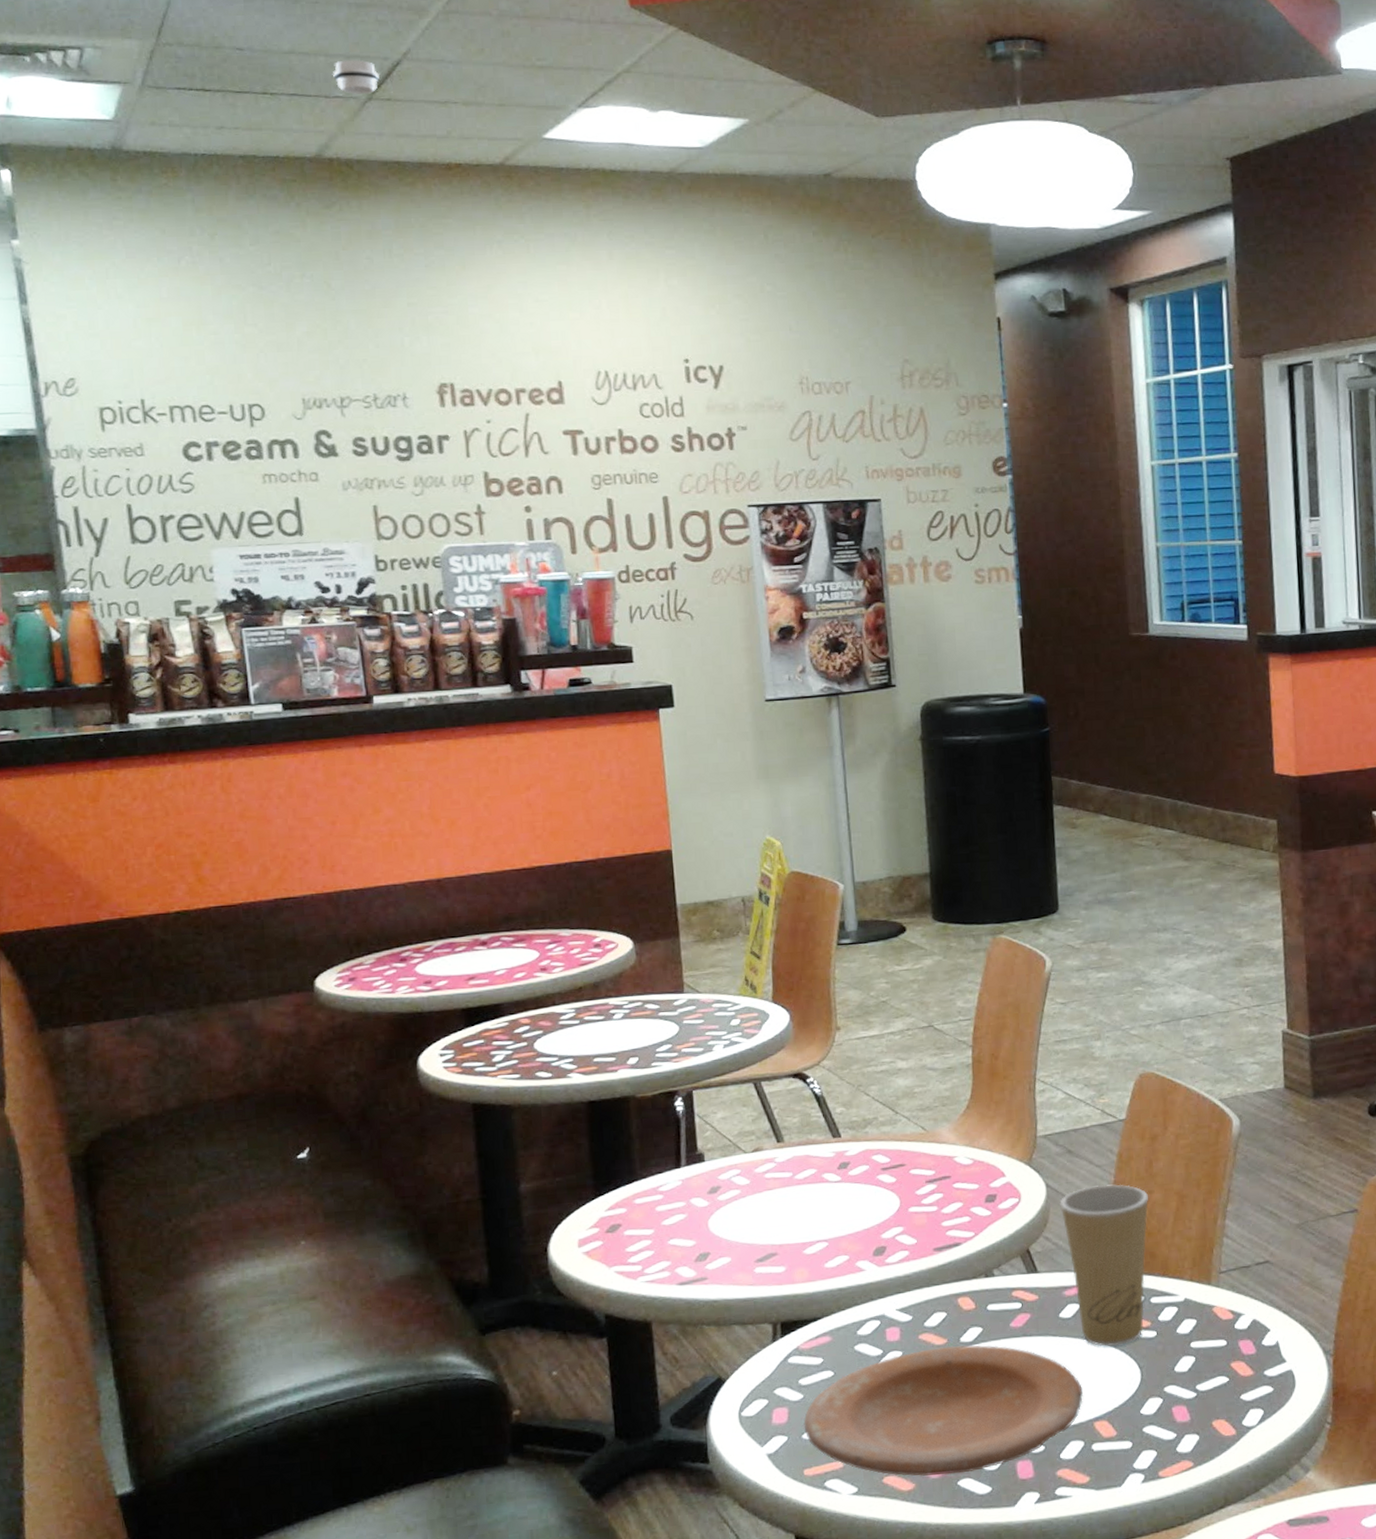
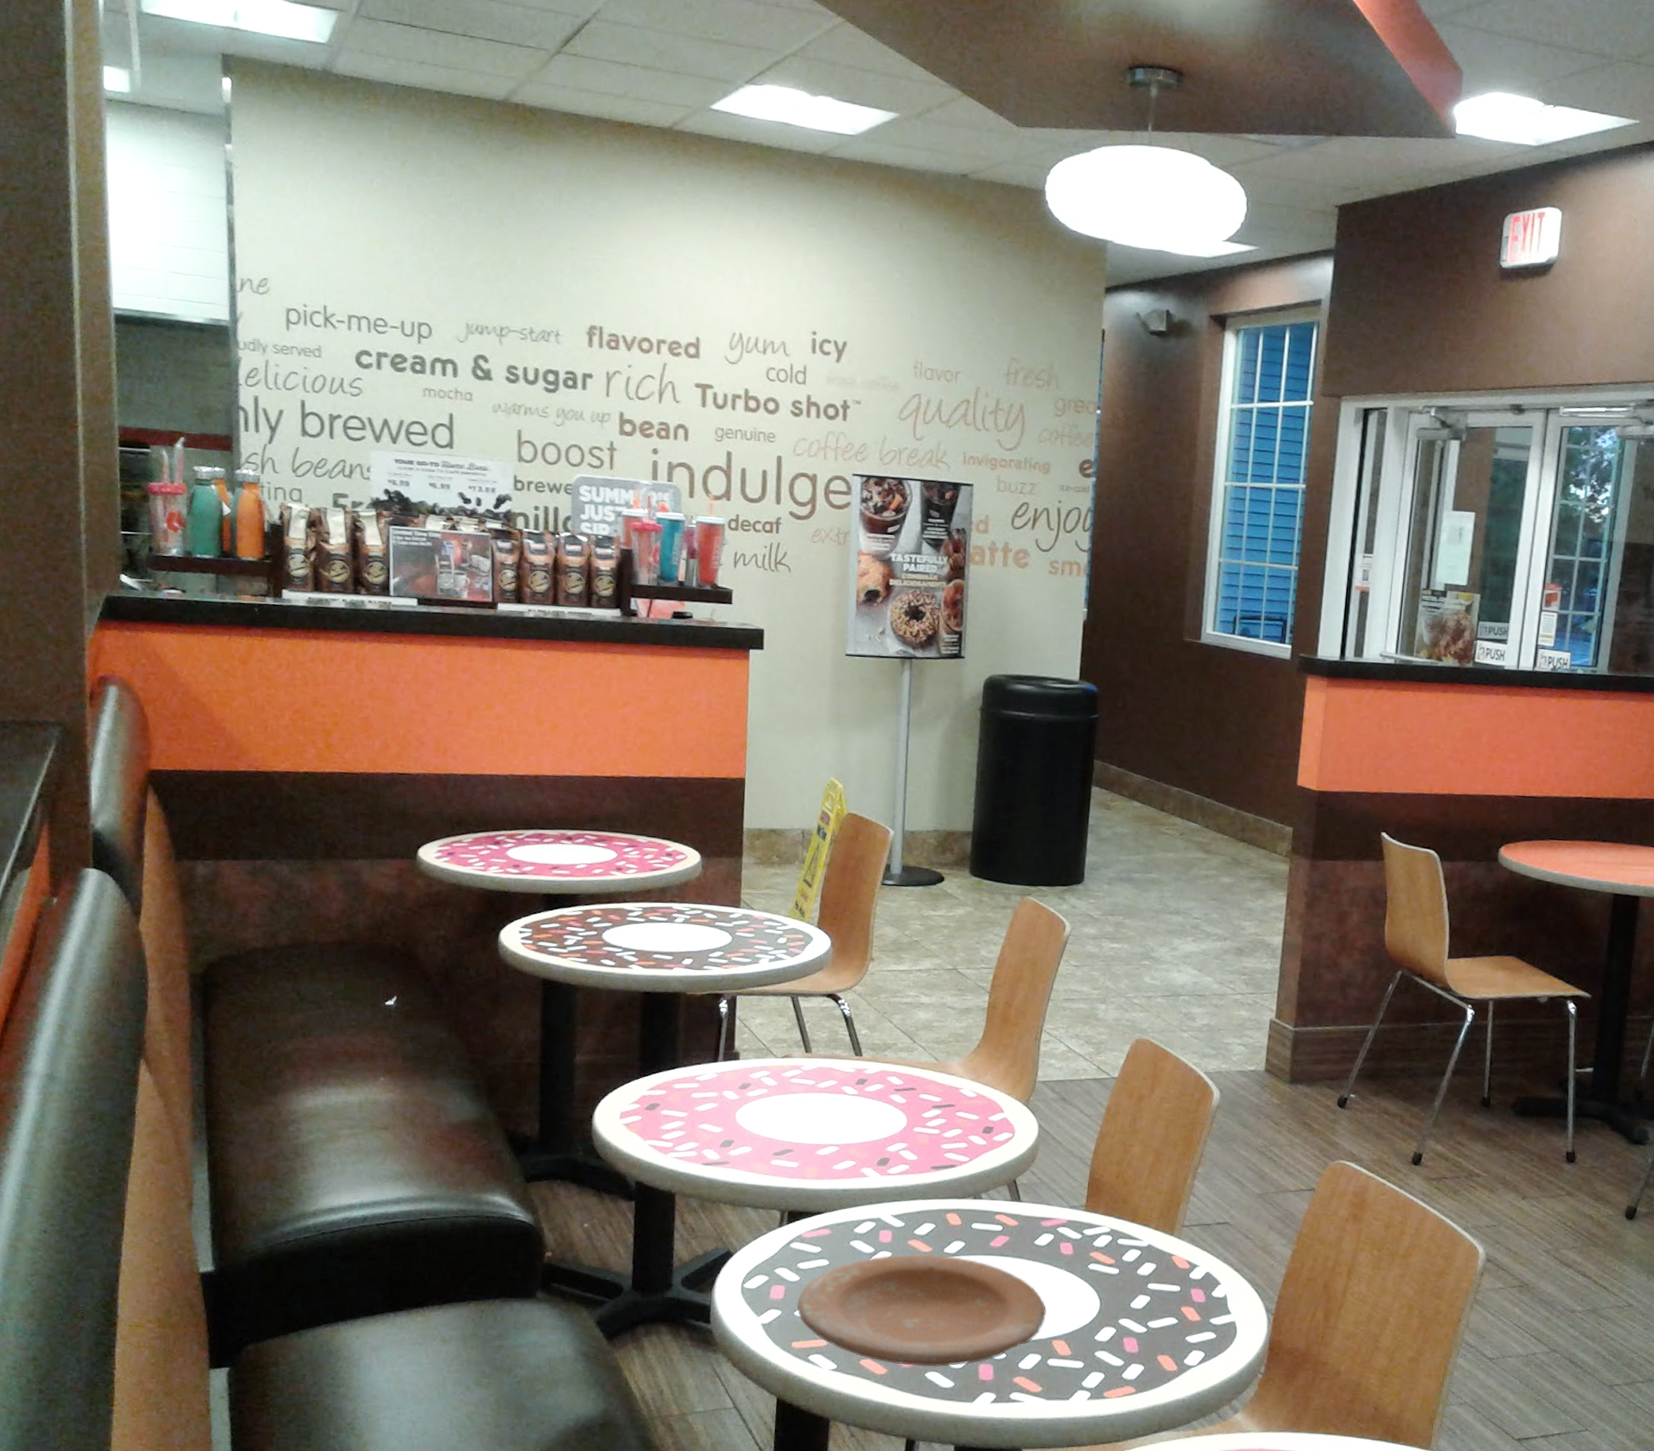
smoke detector: present [333,59,379,94] -> none [528,12,569,47]
paper cup: present [1060,1184,1149,1347] -> none [1048,1132,1129,1277]

